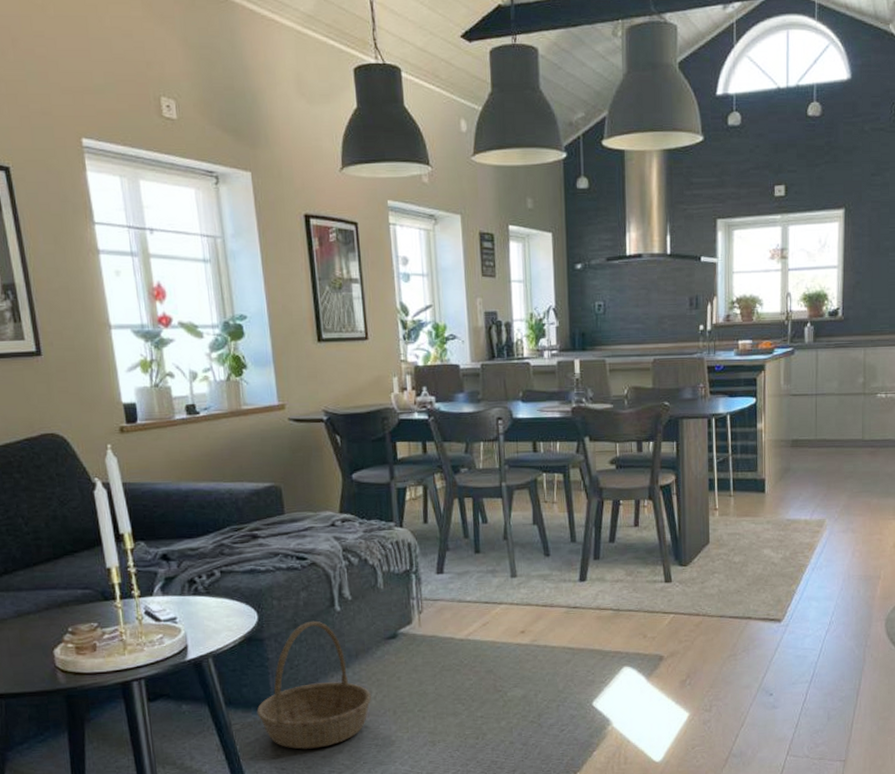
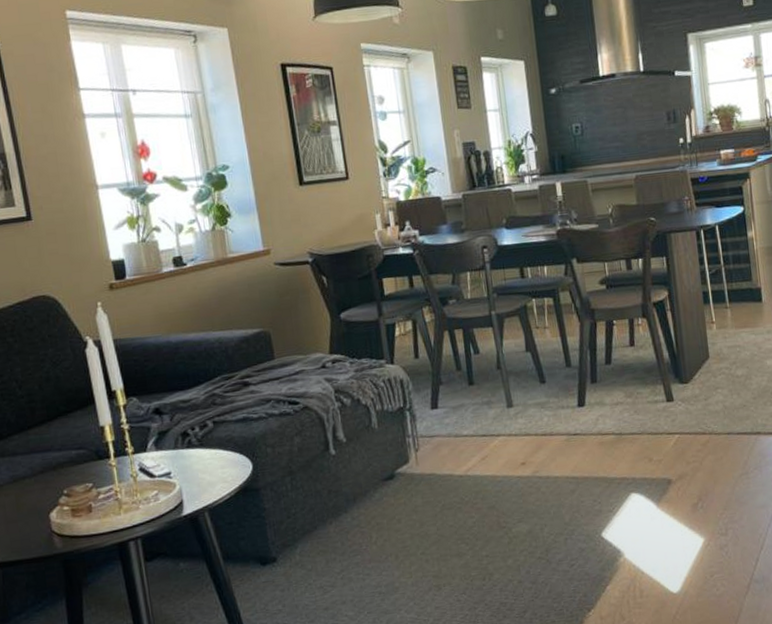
basket: present [256,620,372,750] -> none [255,466,373,603]

